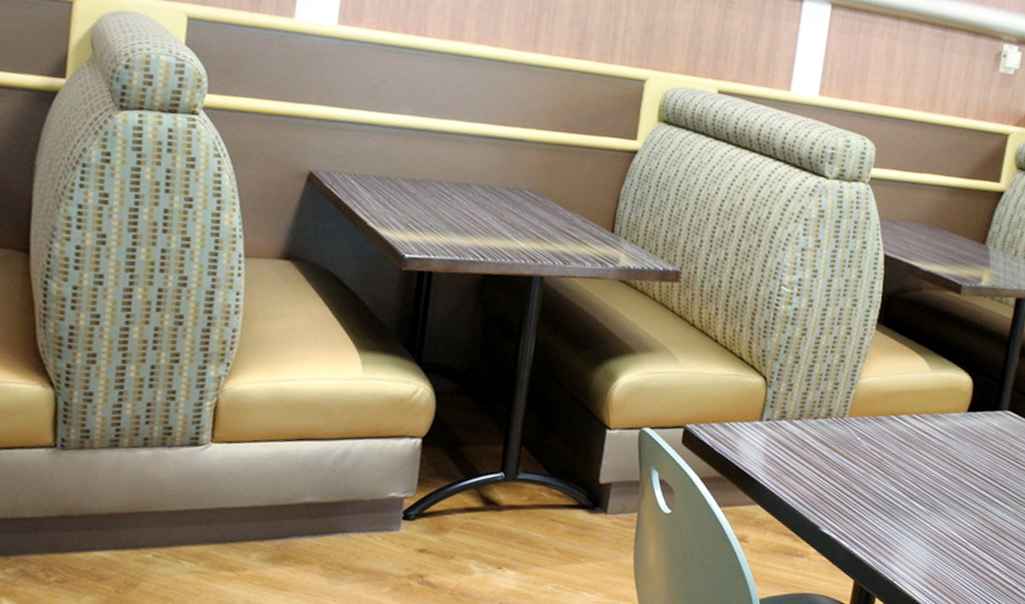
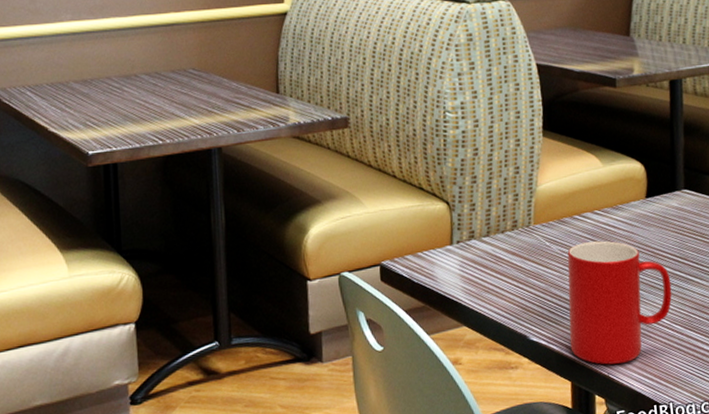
cup: none [860,444,976,572] -> present [567,241,672,365]

